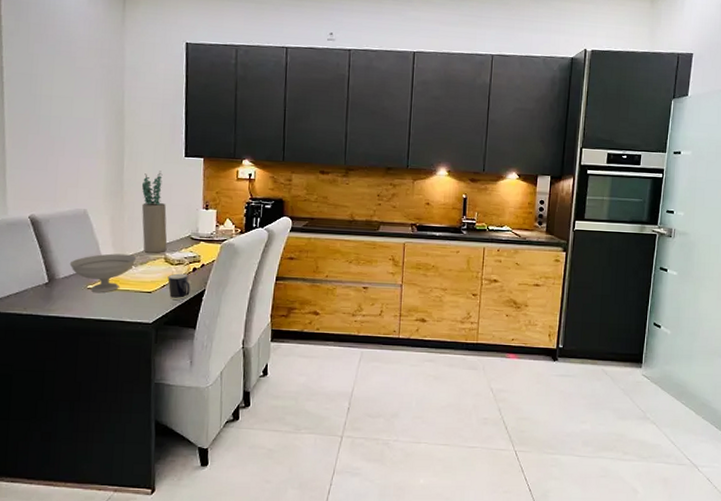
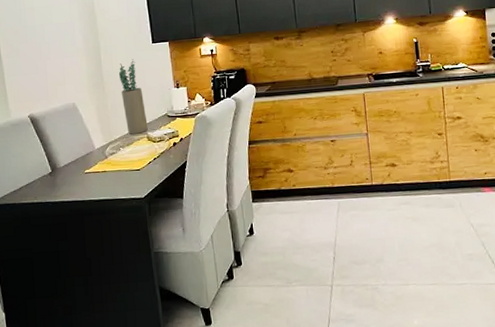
bowl: present [69,253,137,293] -> none [67,138,123,177]
mug: present [167,273,190,300] -> none [152,149,174,174]

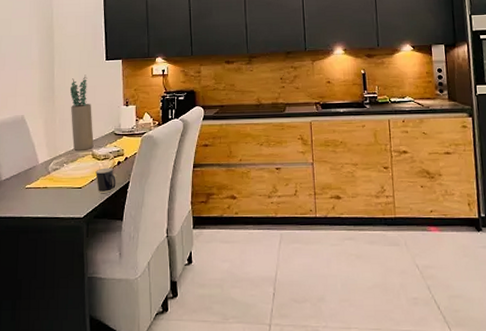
mug: none [152,149,174,174] -> present [95,167,116,193]

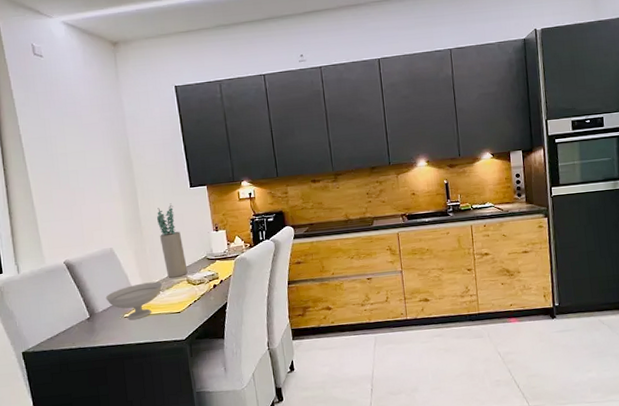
bowl: none [10,153,68,192] -> present [105,281,163,321]
mug: present [95,167,116,193] -> none [192,291,214,316]

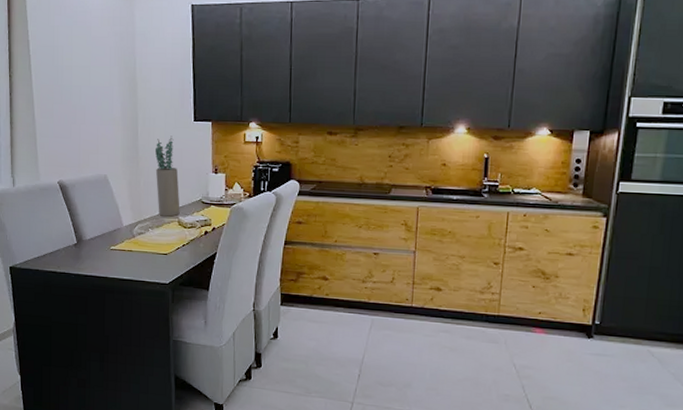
bowl: present [105,281,163,321] -> none [94,217,153,254]

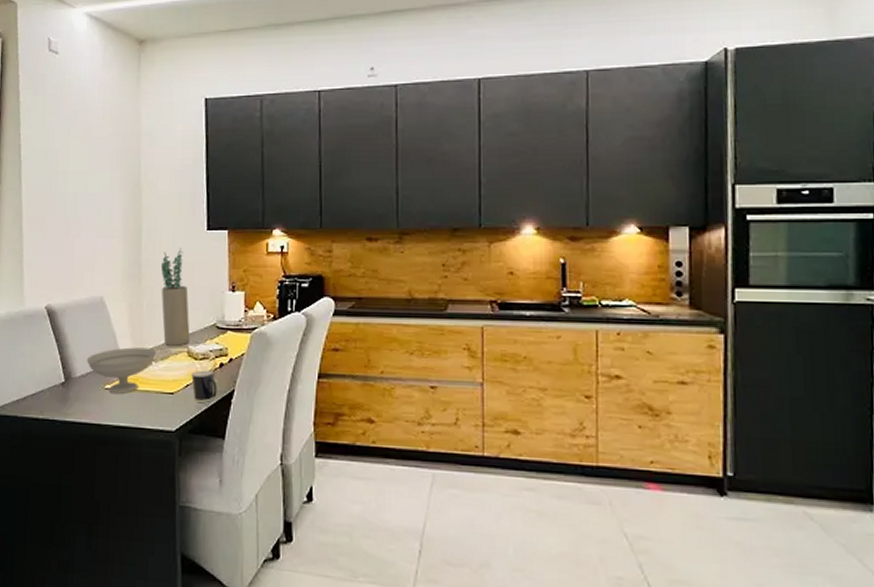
bowl: none [94,217,153,254] -> present [86,347,157,395]
mug: none [181,236,203,262] -> present [191,370,217,402]

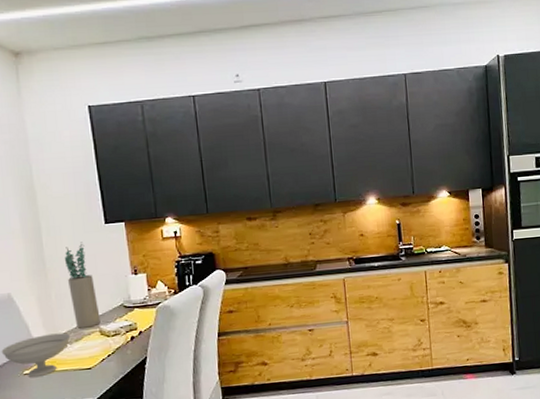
mug: present [191,370,217,402] -> none [106,343,131,372]

